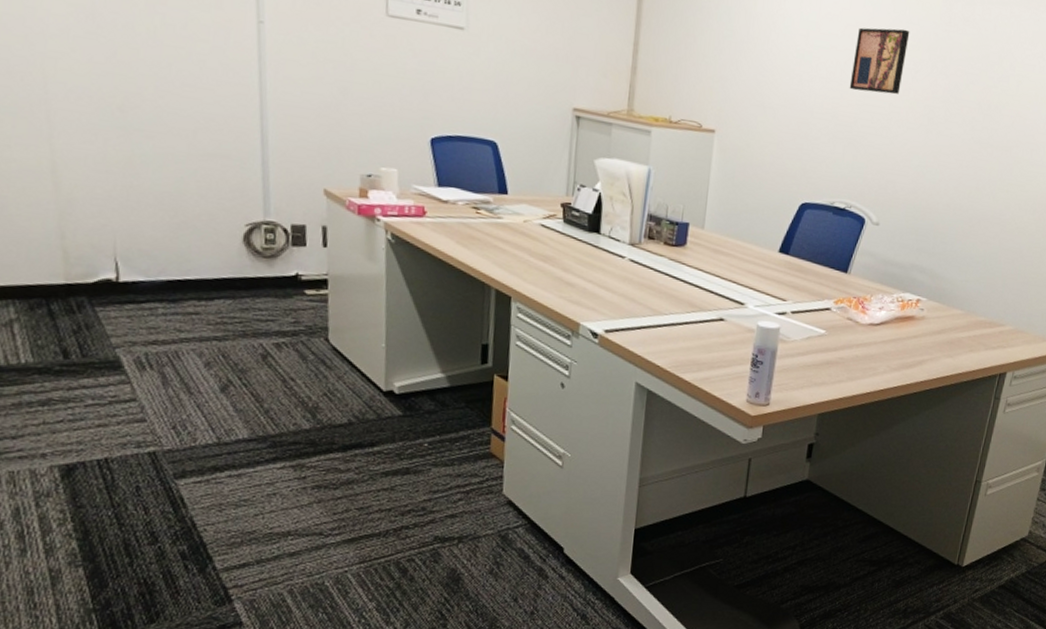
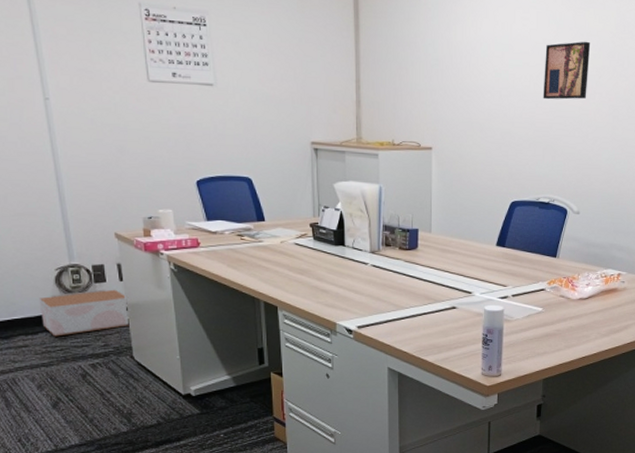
cardboard box: none [220,254,332,306] -> present [39,289,131,337]

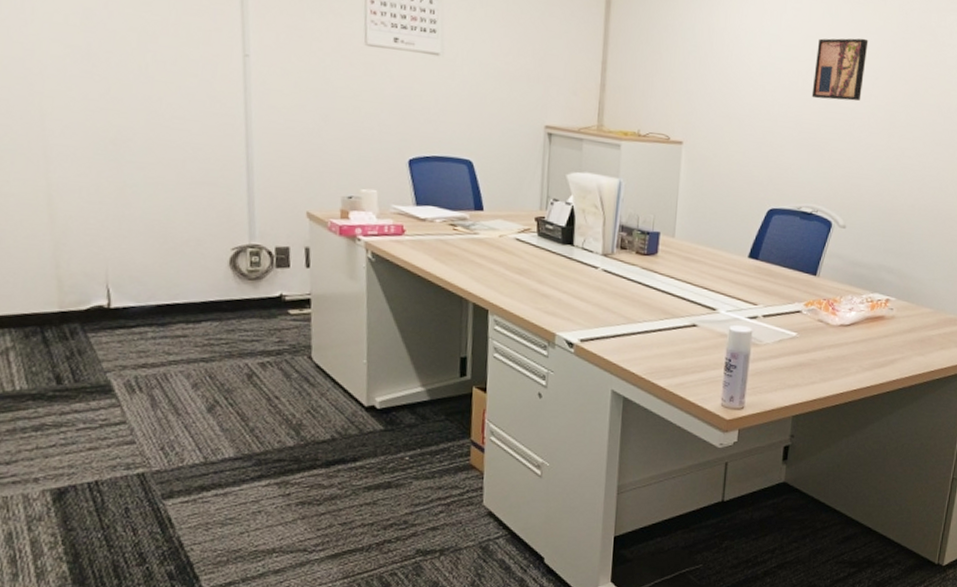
cardboard box: present [39,289,131,337] -> none [207,275,315,328]

